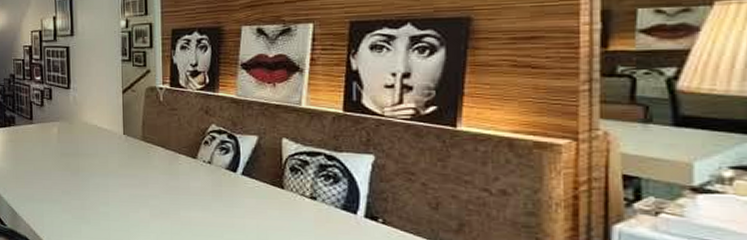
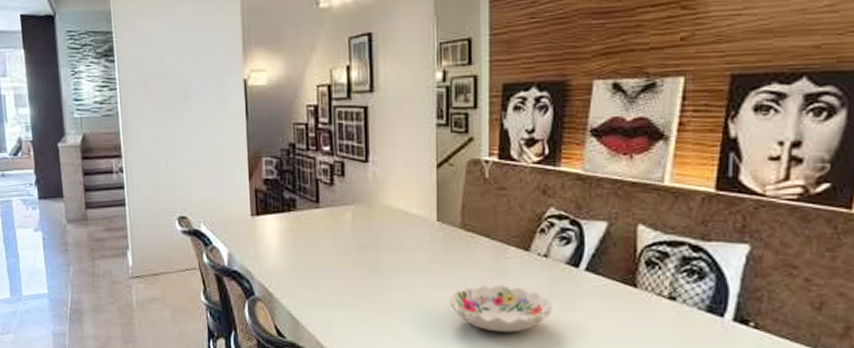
decorative bowl: none [134,185,216,224] -> present [449,284,552,333]

